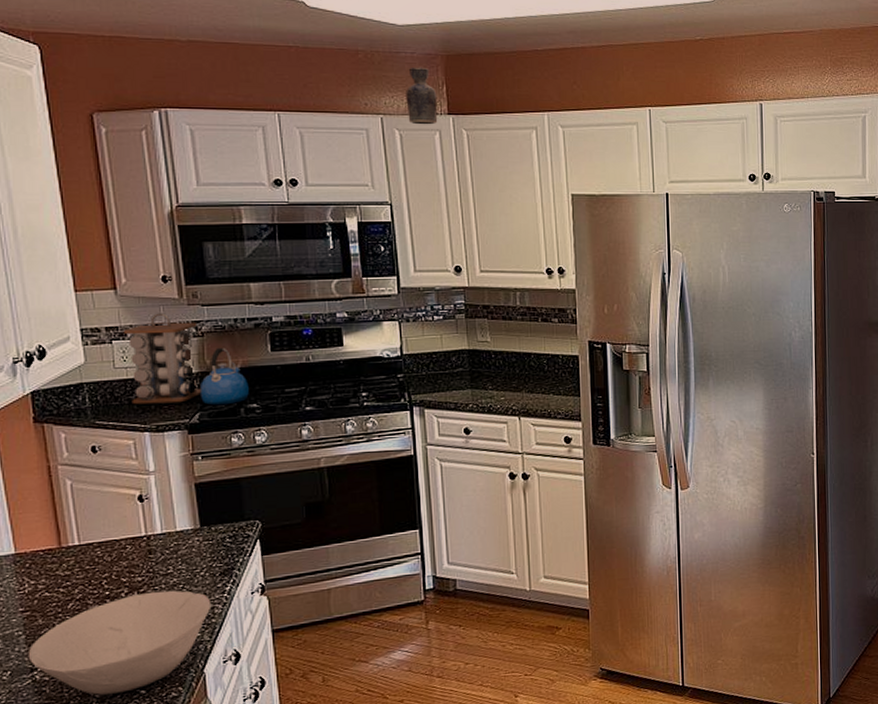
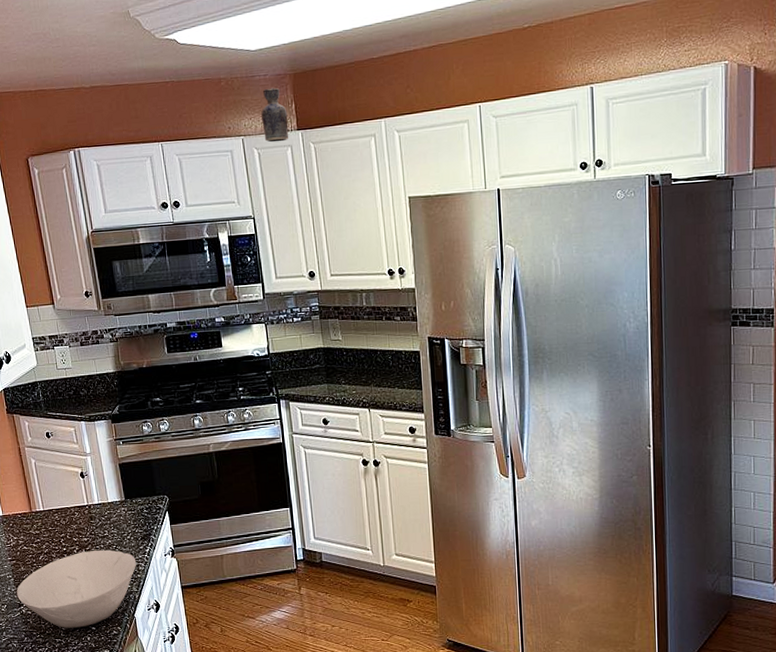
spice rack: present [123,313,201,405] -> none [61,323,119,399]
kettle: present [199,347,249,406] -> none [117,350,153,400]

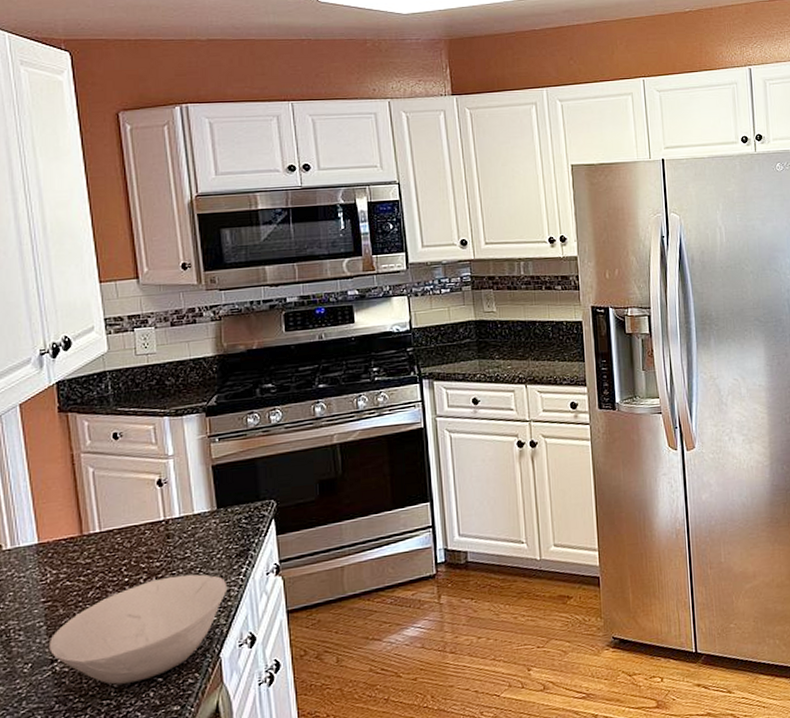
ceramic jug: present [260,87,289,143] -> none [410,52,442,107]

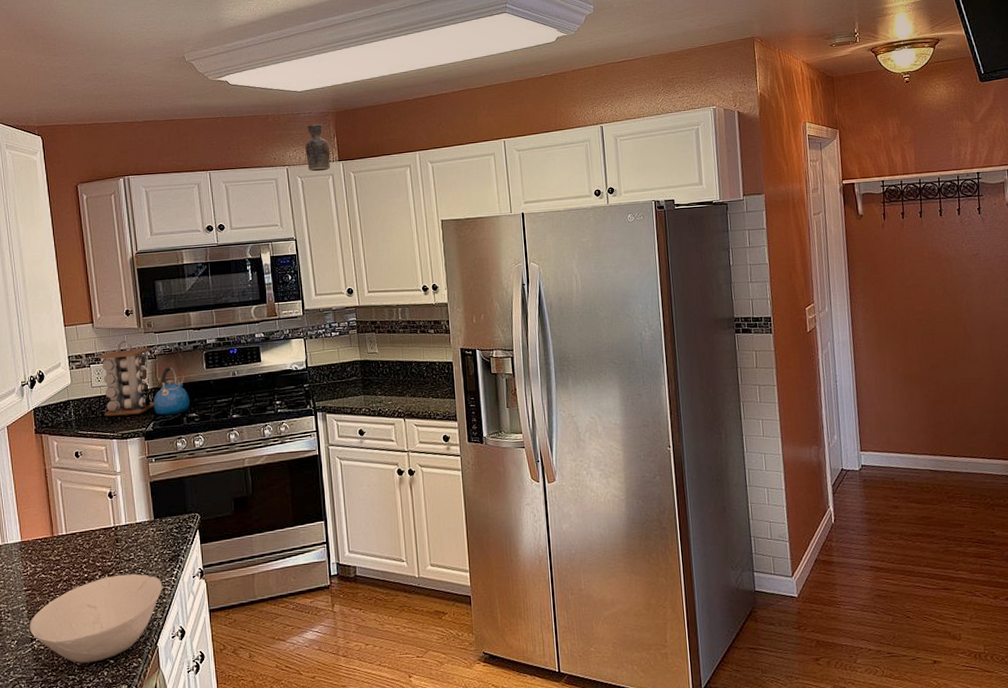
spice rack: none [145,299,218,390] -> present [98,340,154,417]
kettle: none [217,330,264,388] -> present [153,367,190,416]
ceramic jug: none [410,52,442,107] -> present [304,124,331,172]

